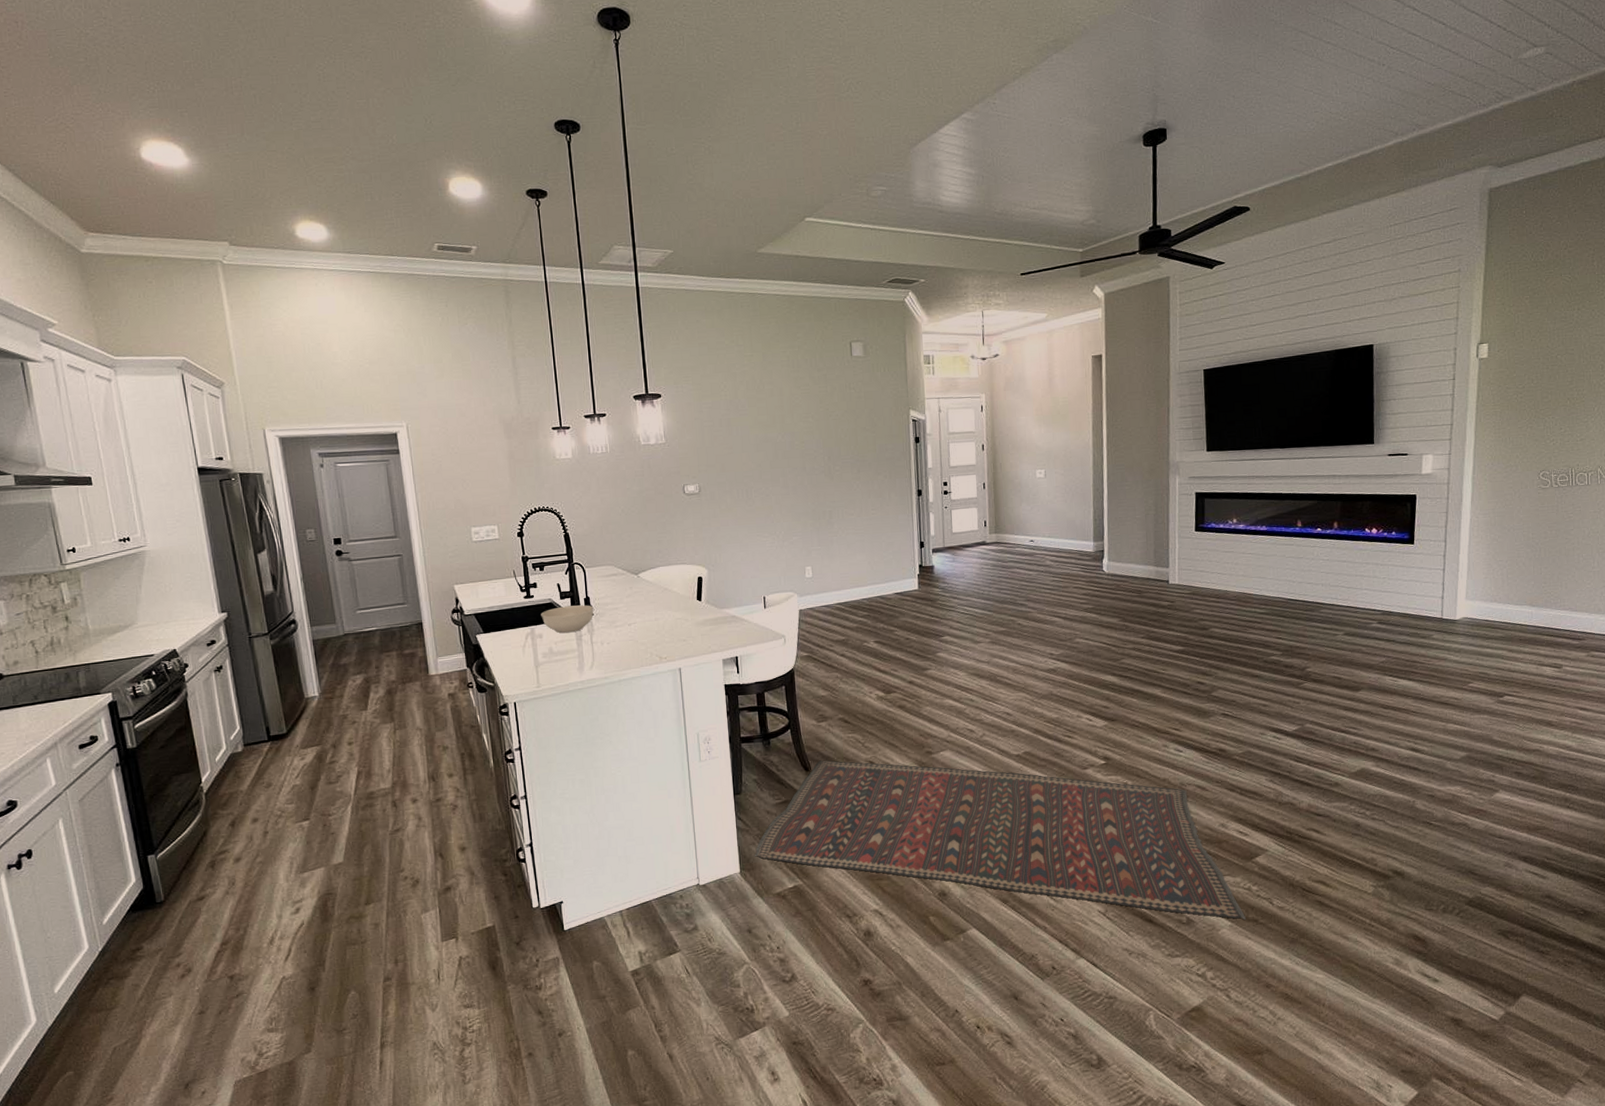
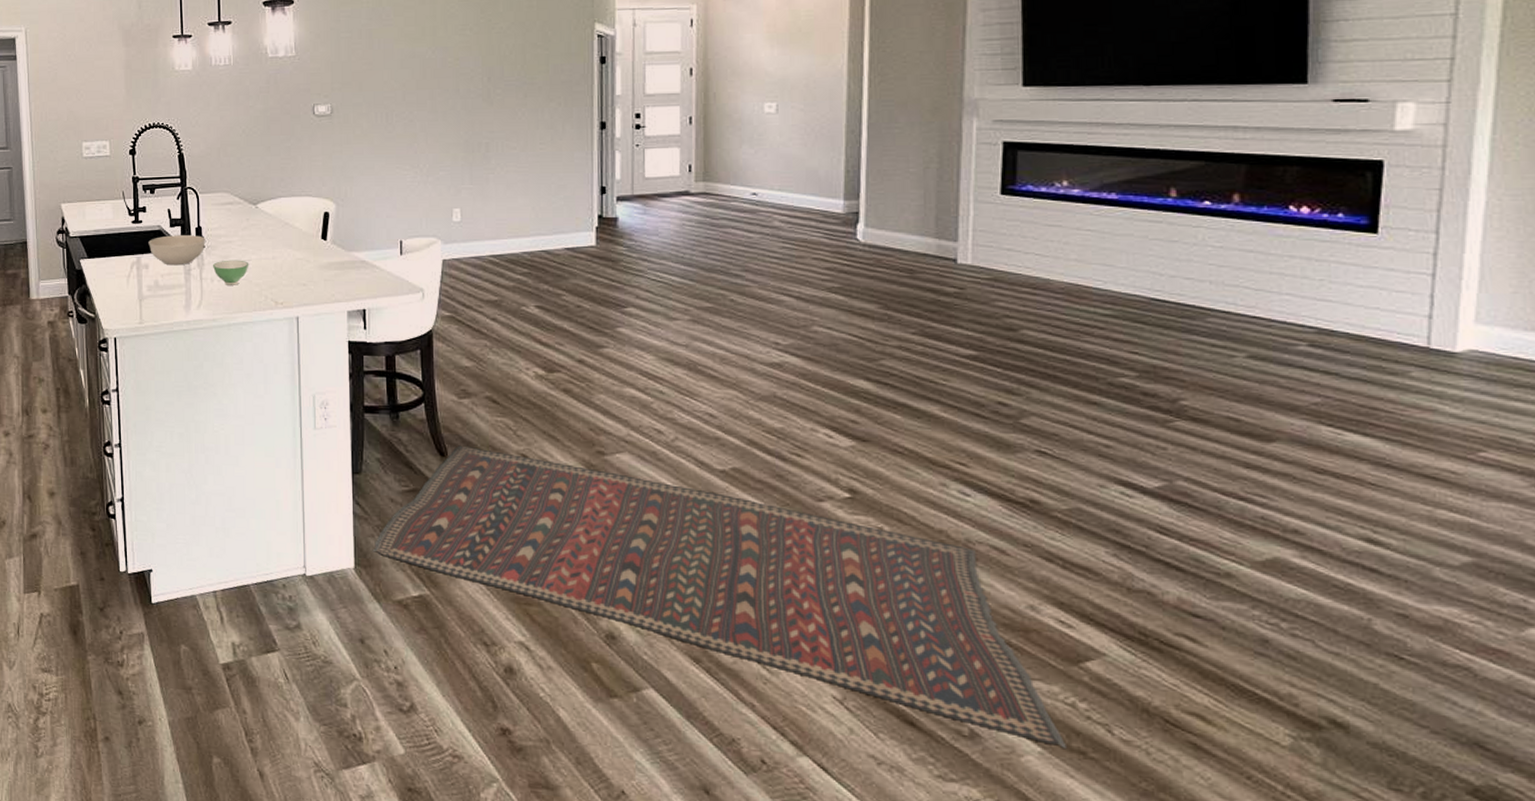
bowl: none [601,623,635,647] -> present [212,260,249,285]

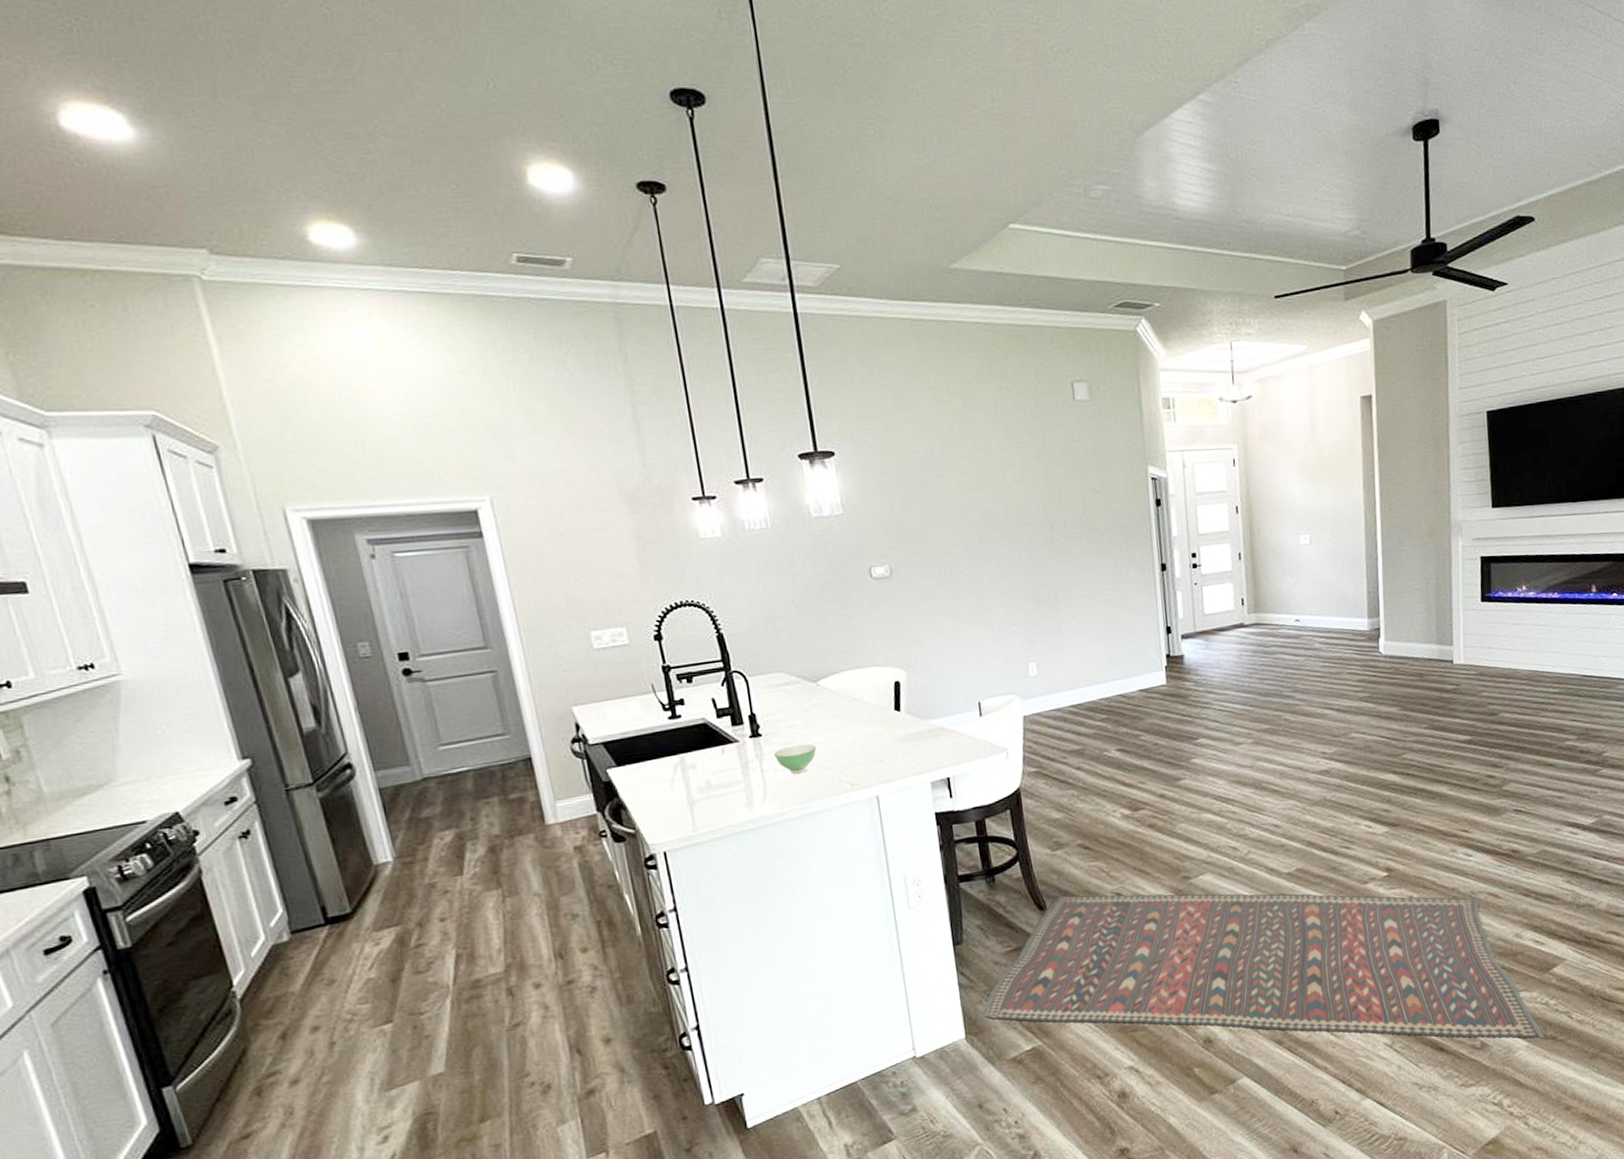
bowl: present [148,235,205,266] -> none [692,723,763,761]

